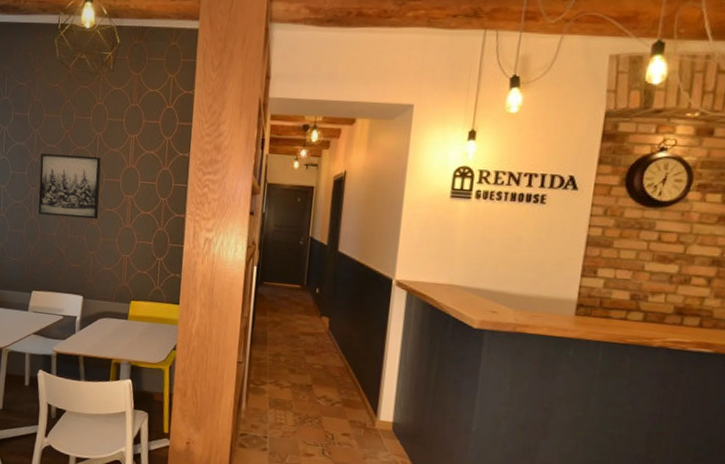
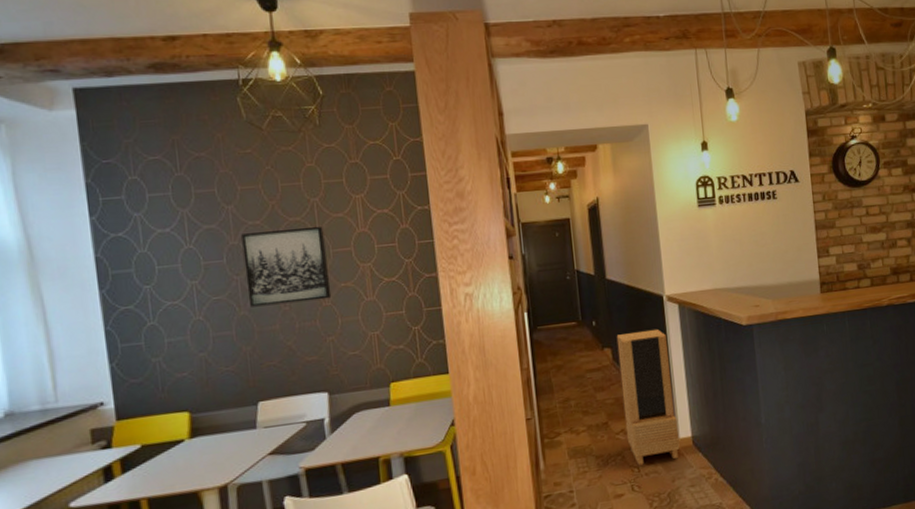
storage cabinet: none [327,307,387,439] -> present [616,328,680,466]

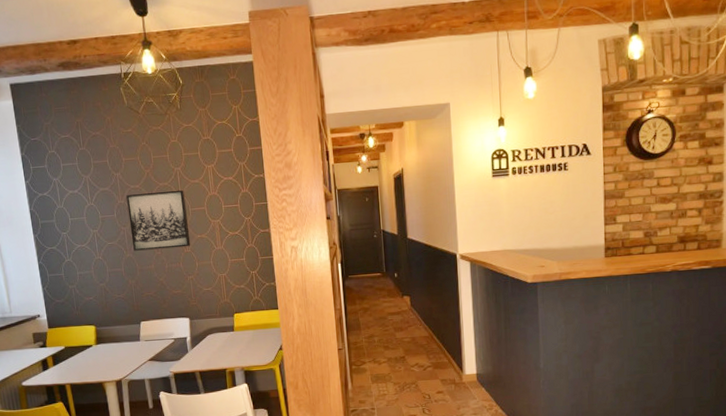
storage cabinet: present [616,328,680,466] -> none [414,282,466,393]

